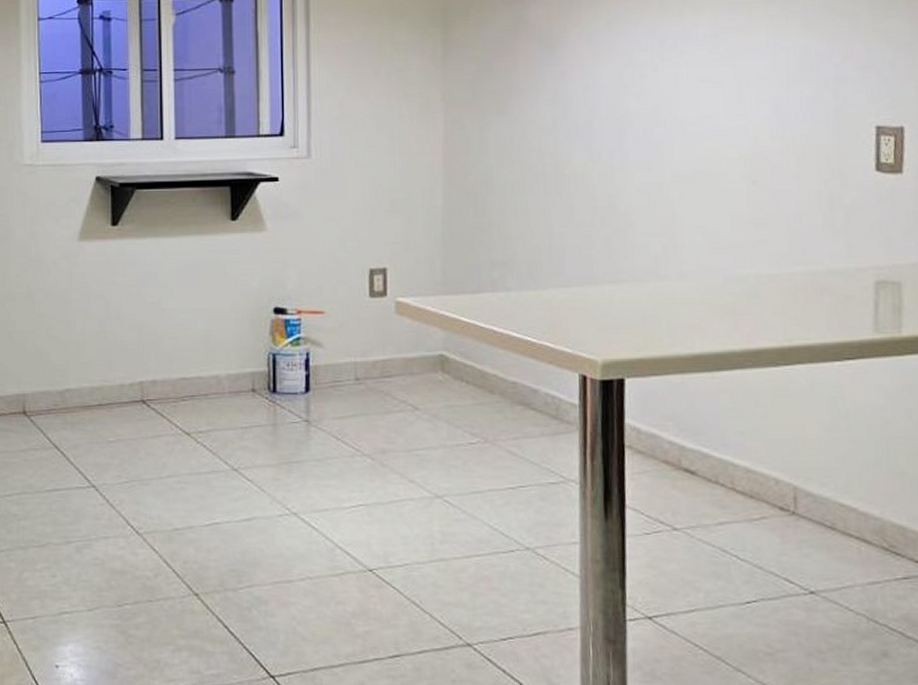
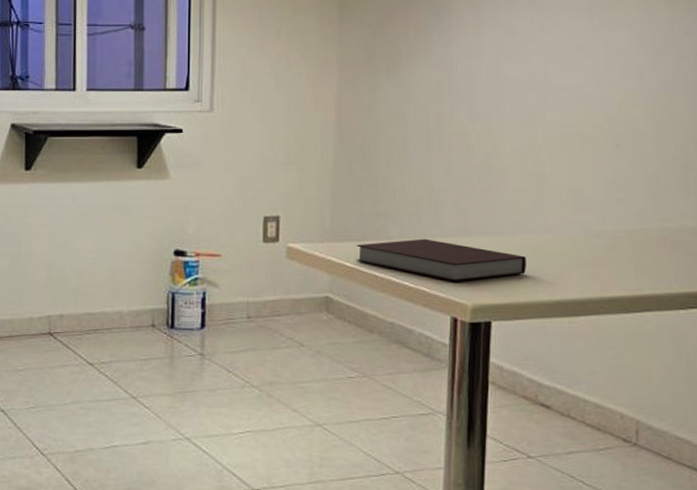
notebook: none [472,289,660,336] -> present [356,238,526,282]

